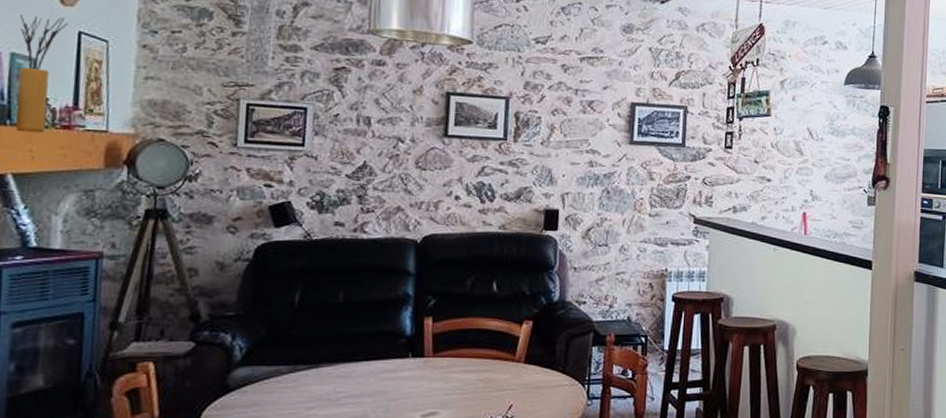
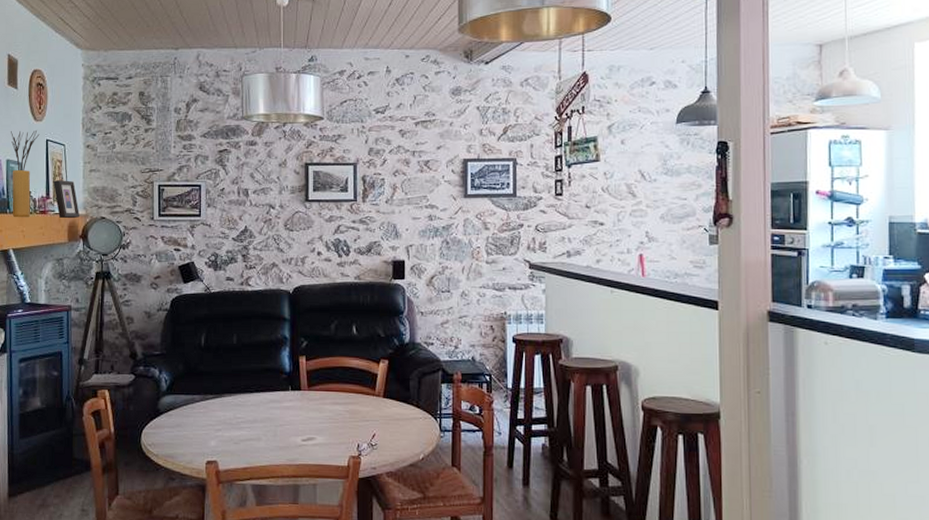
picture frame: none [85,86,125,139] -> present [53,180,79,219]

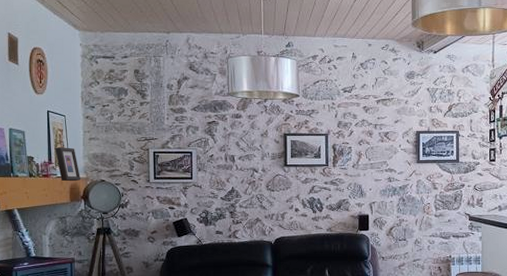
vase: present [11,131,40,218] -> none [13,103,41,181]

